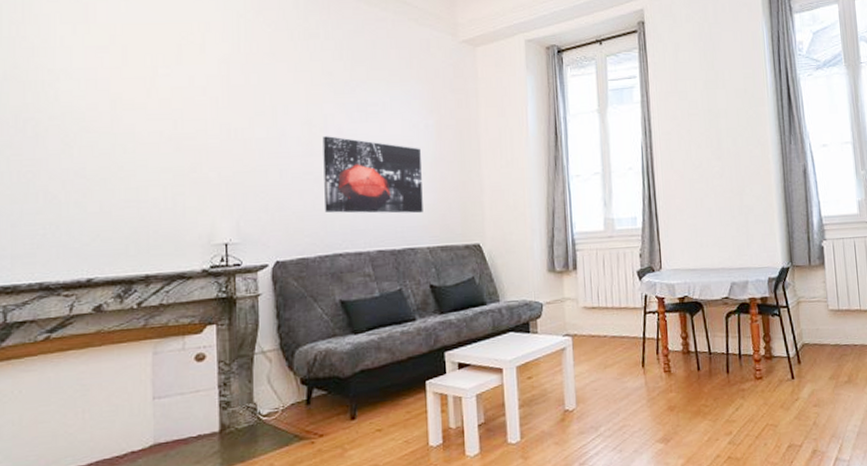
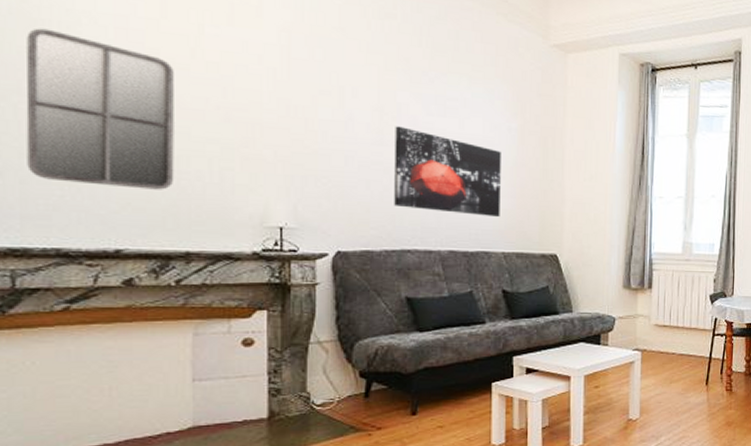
home mirror: none [16,88,135,222] -> present [26,28,174,190]

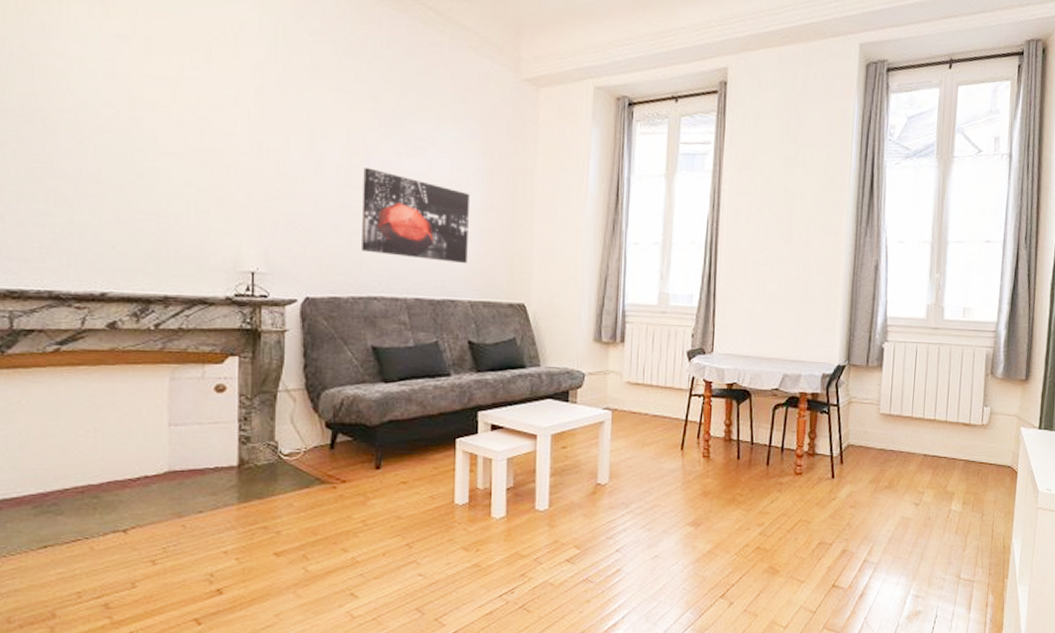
home mirror: present [26,28,174,190] -> none [24,74,155,234]

